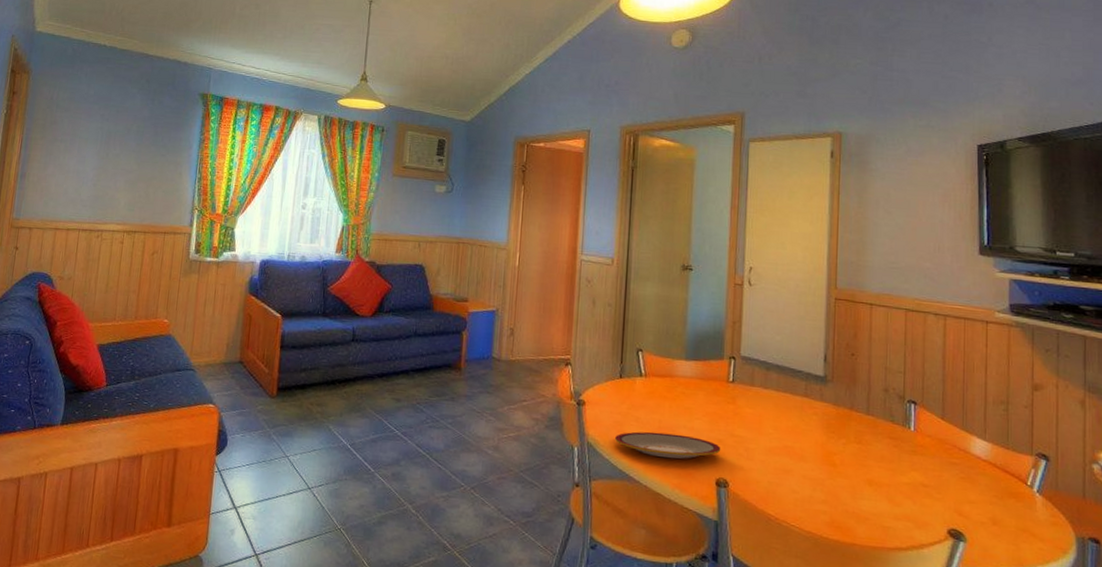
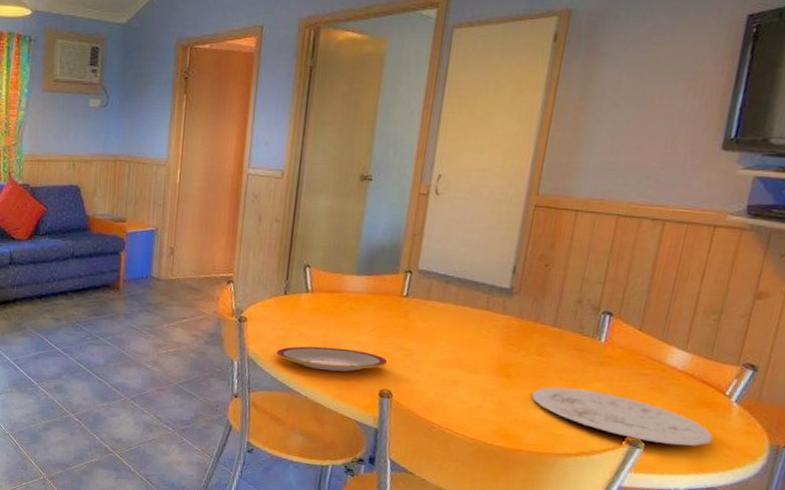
plate: none [858,476,1025,539] -> present [532,387,713,446]

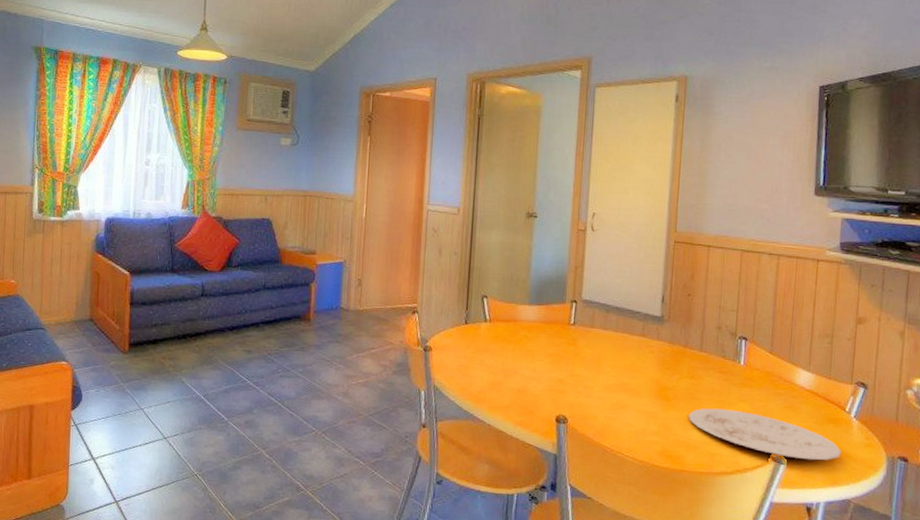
plate: present [276,346,388,372] -> none [460,374,562,399]

